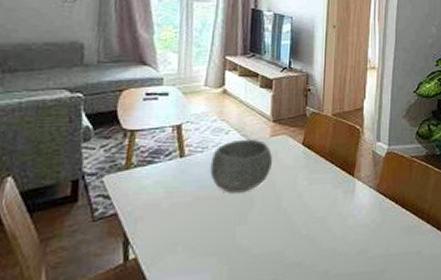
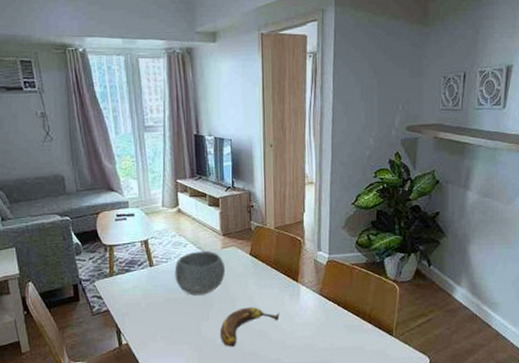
banana: none [259,206,331,258] -> present [220,307,280,347]

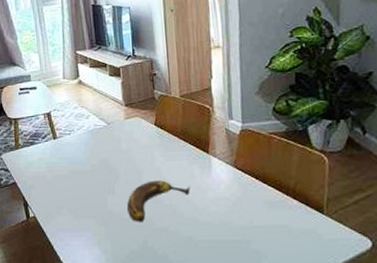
bowl: present [174,250,226,296] -> none [78,122,130,168]

